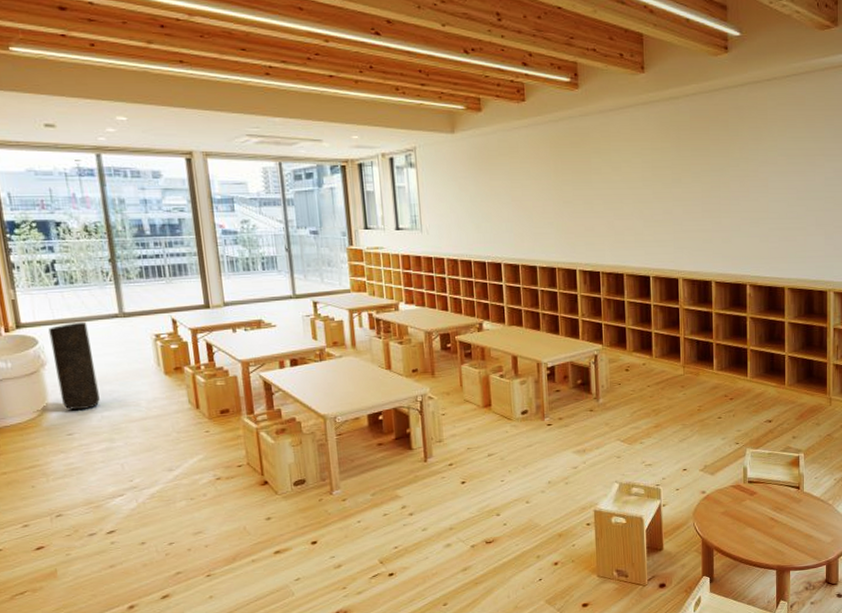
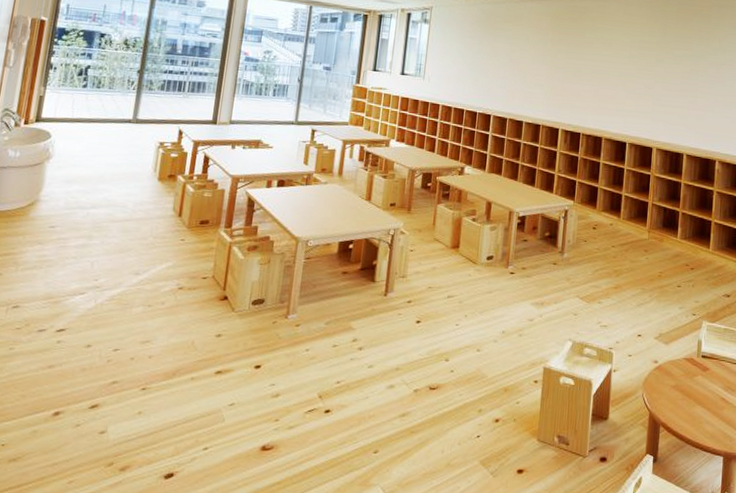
trash can: present [48,322,100,410] -> none [54,122,101,204]

